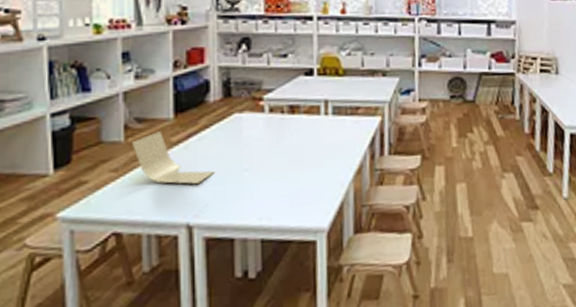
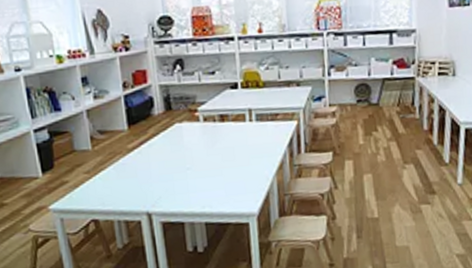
paper sheet: present [131,131,216,184] -> none [97,140,165,181]

